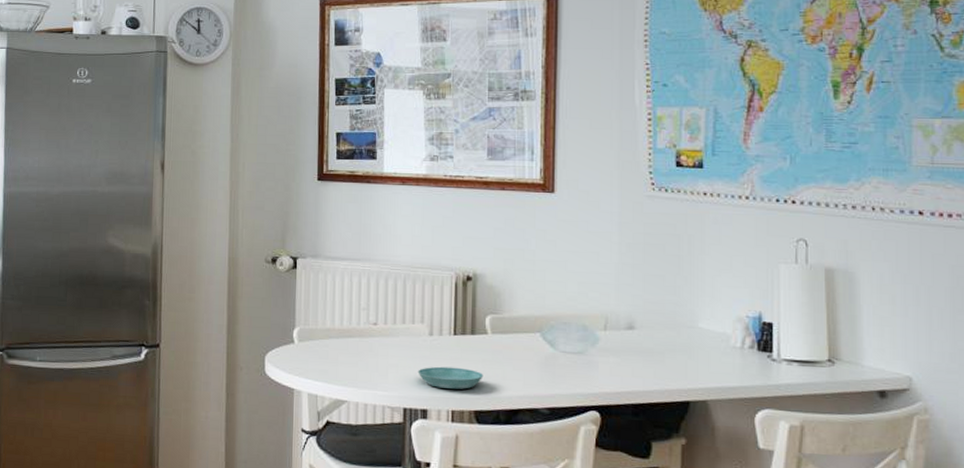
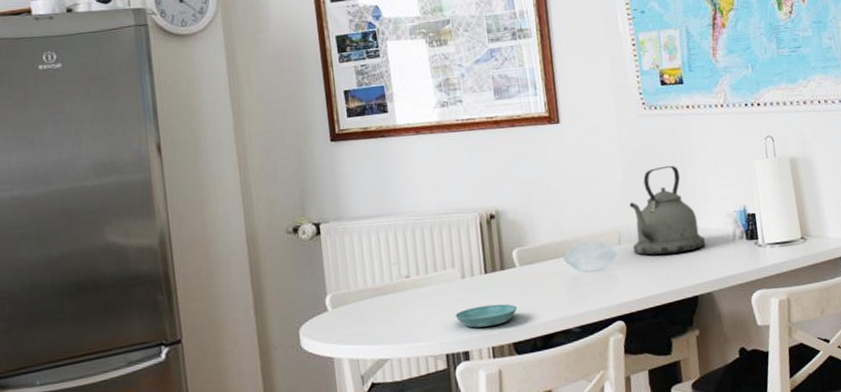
kettle: none [619,254,707,352] -> present [630,165,706,255]

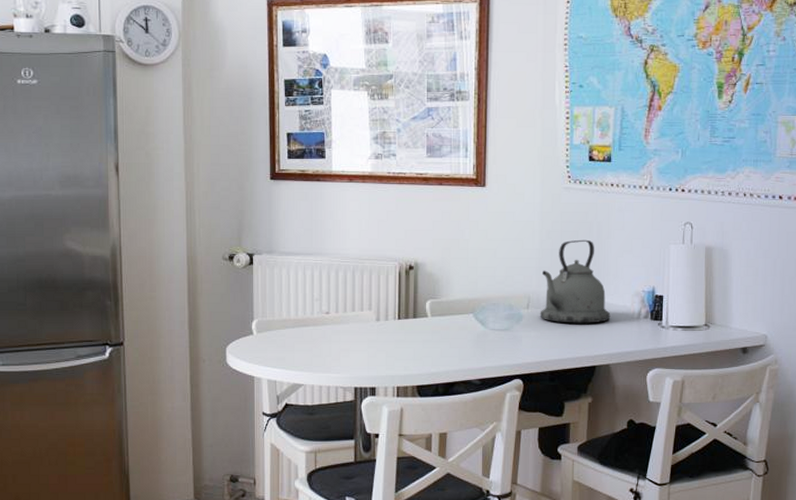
saucer: present [455,304,518,328] -> none [366,348,424,367]

